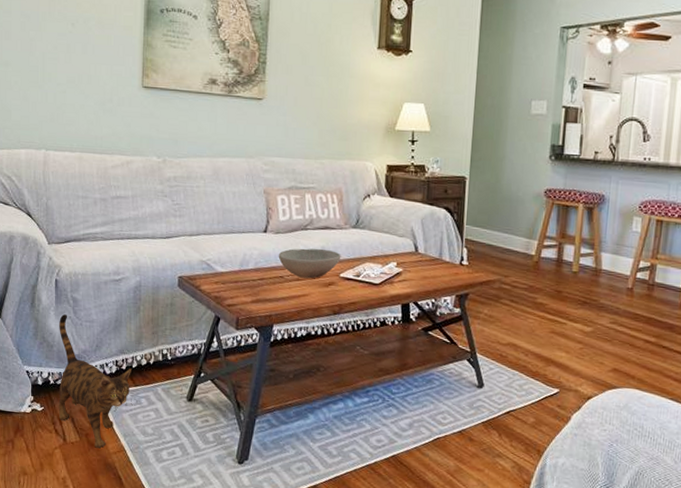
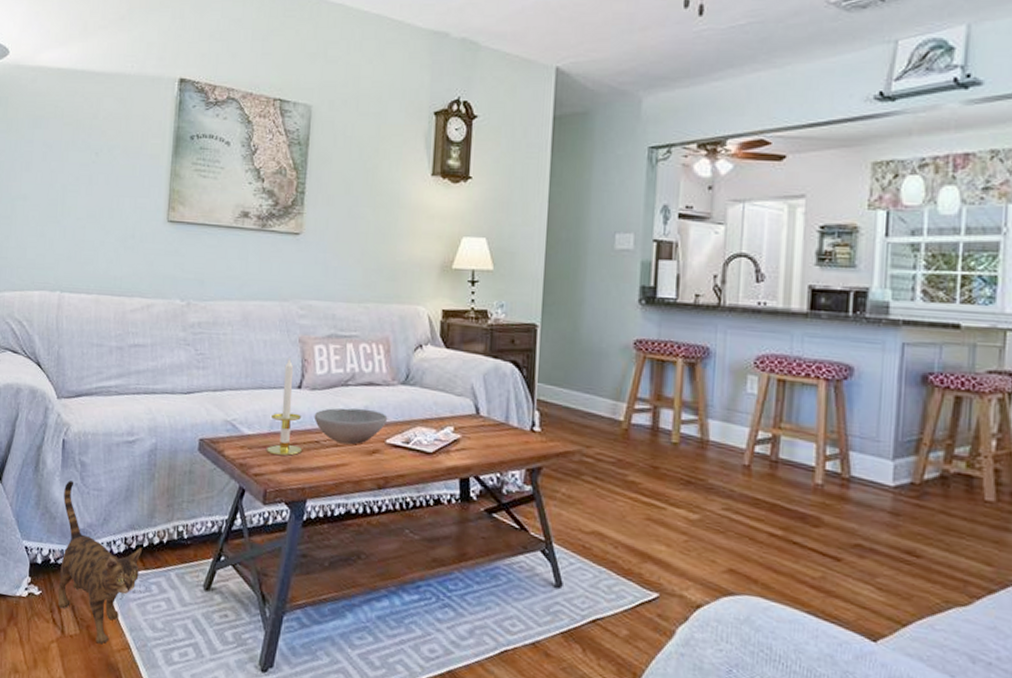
candle: none [238,205,269,289] -> present [267,356,303,456]

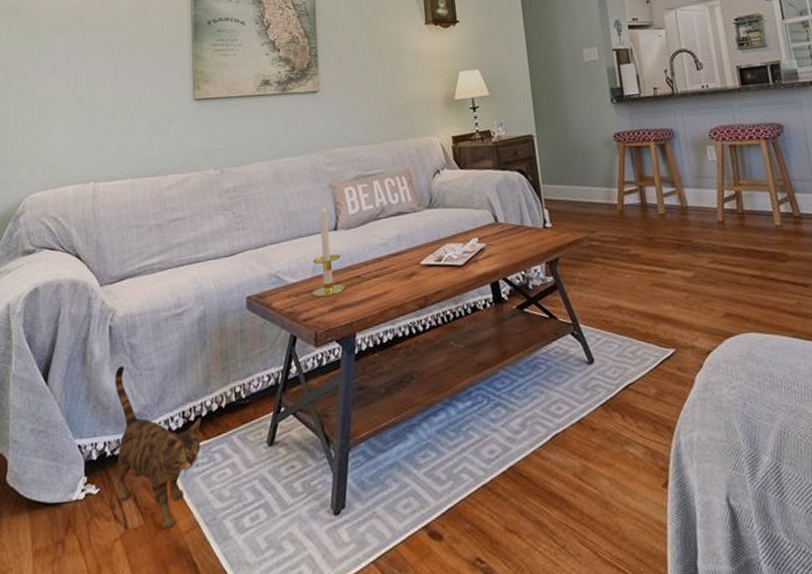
bowl: present [313,408,388,445] -> none [352,237,419,274]

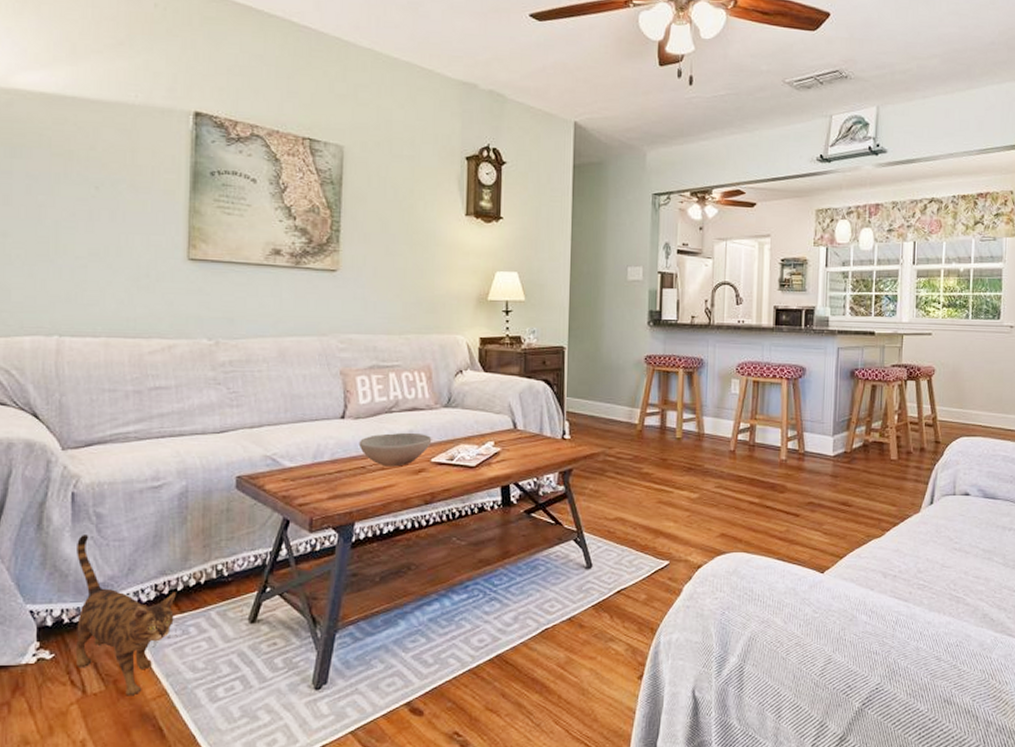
candle: present [312,202,346,298] -> none [311,389,349,484]
bowl: none [352,237,419,274] -> present [358,432,432,467]

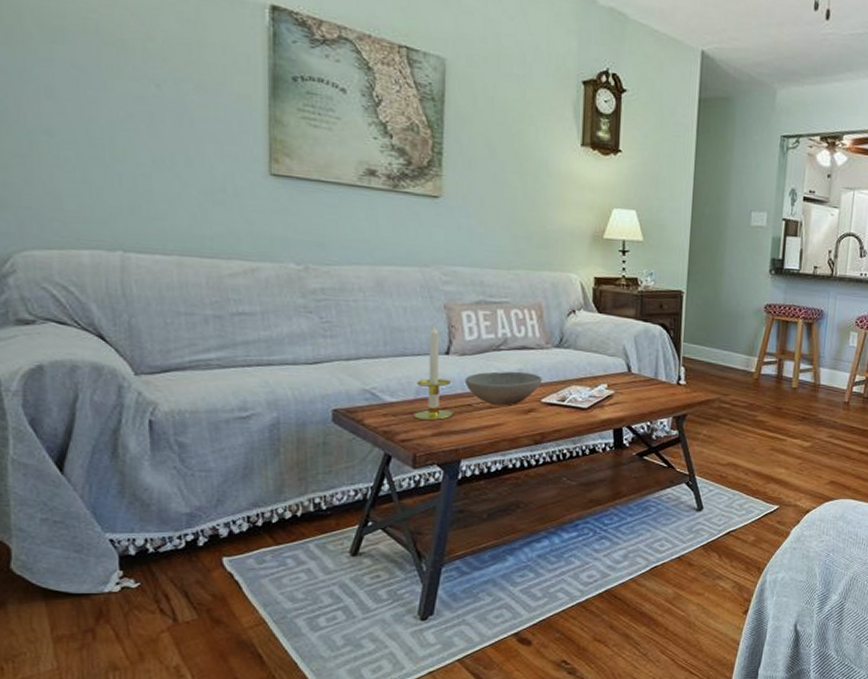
cat: present [75,535,176,696] -> none [158,464,271,625]
candle: none [311,389,349,484] -> present [414,323,454,421]

